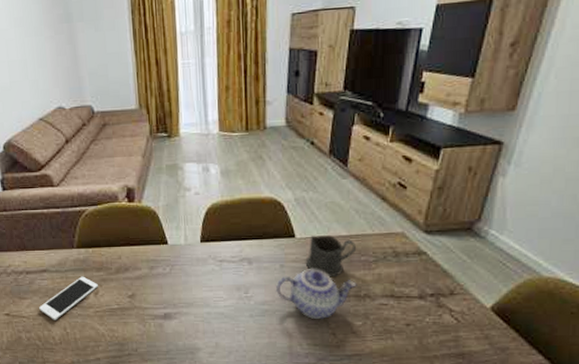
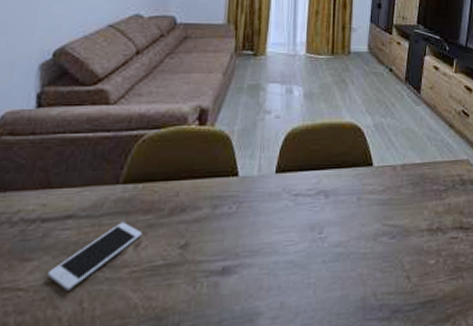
teapot: present [276,269,357,320] -> none [352,201,430,261]
cup: present [305,234,357,278] -> none [382,162,429,210]

